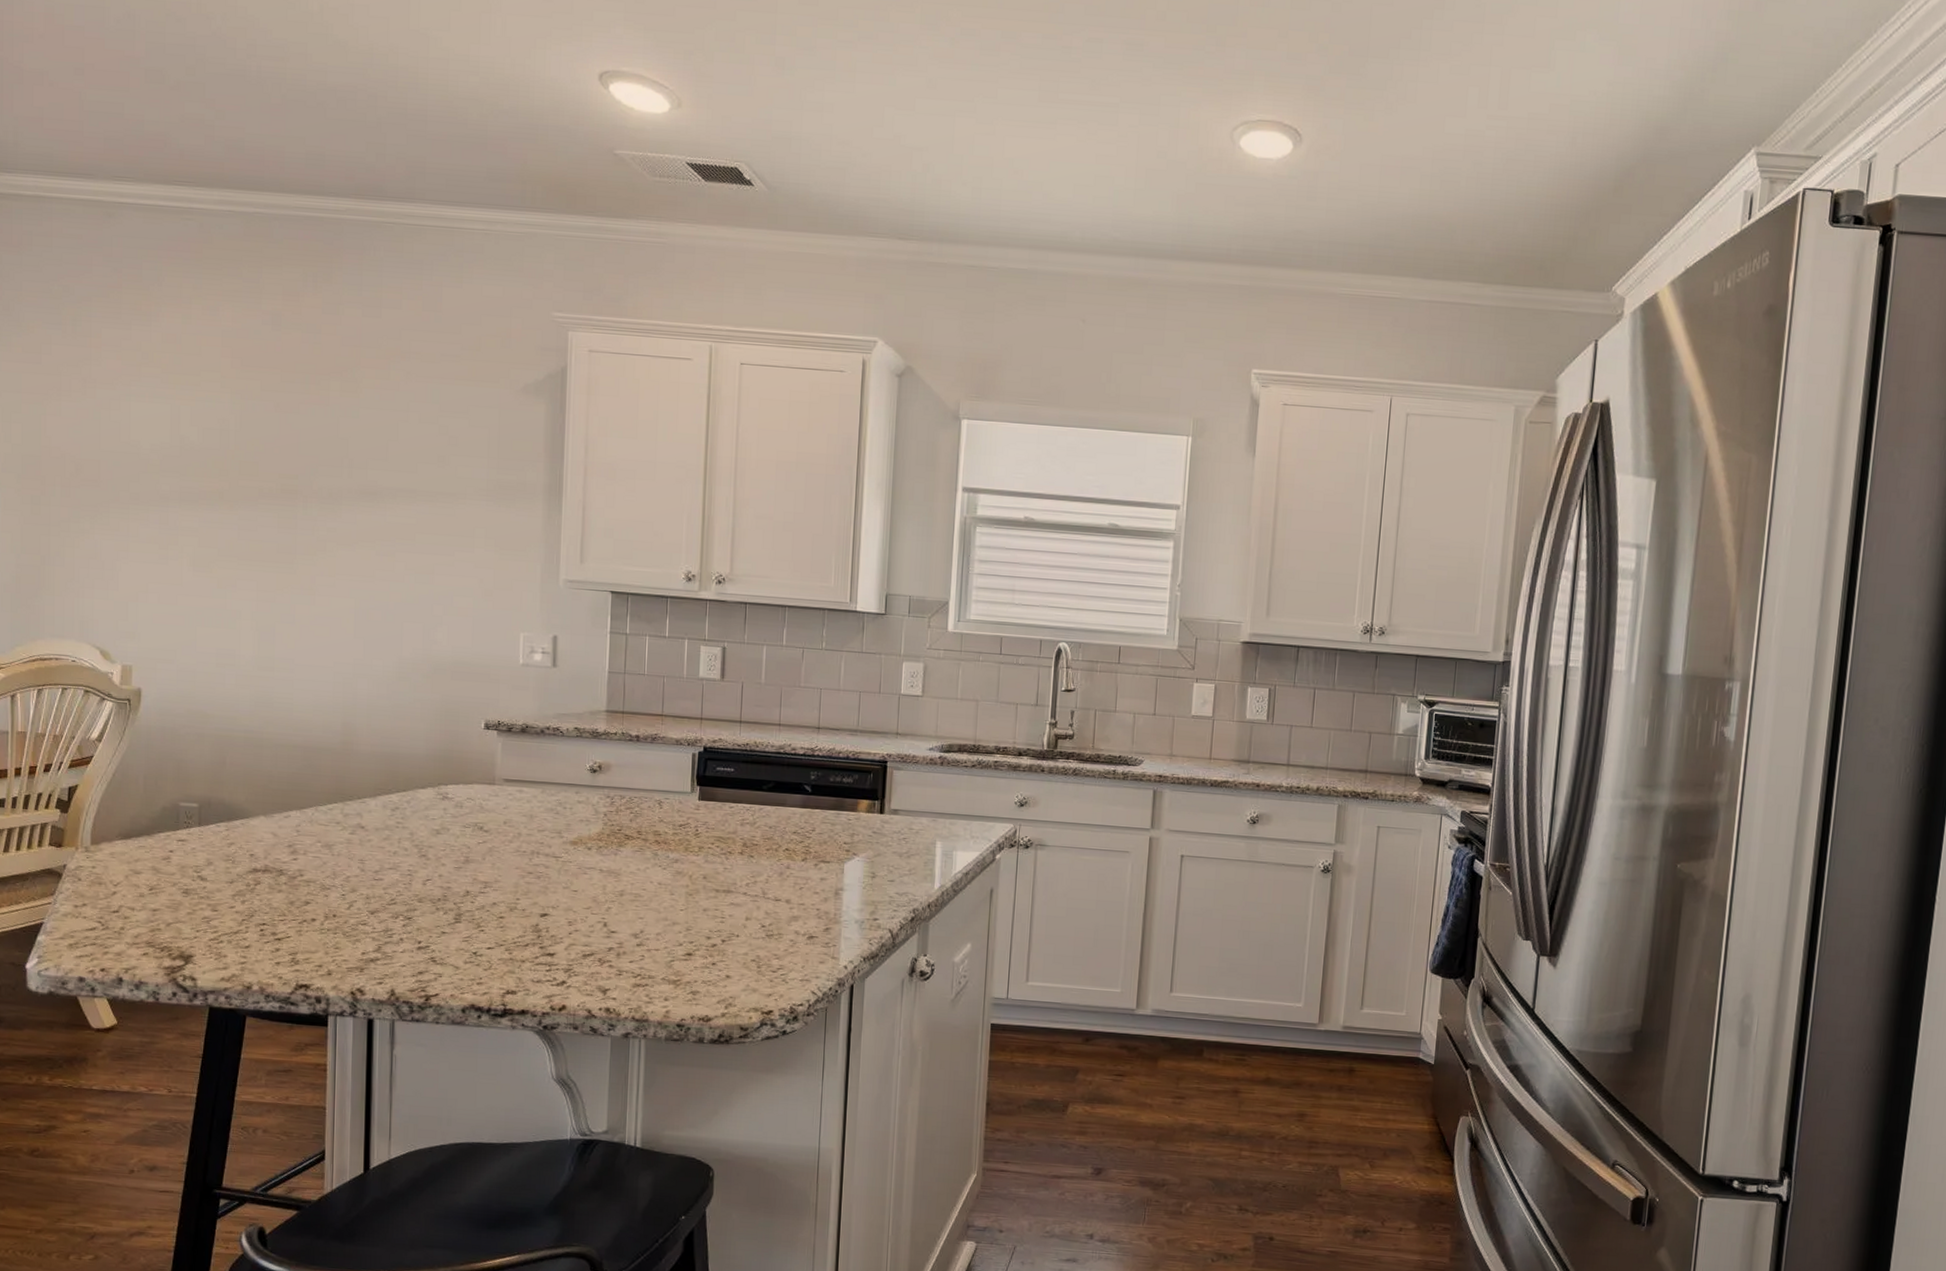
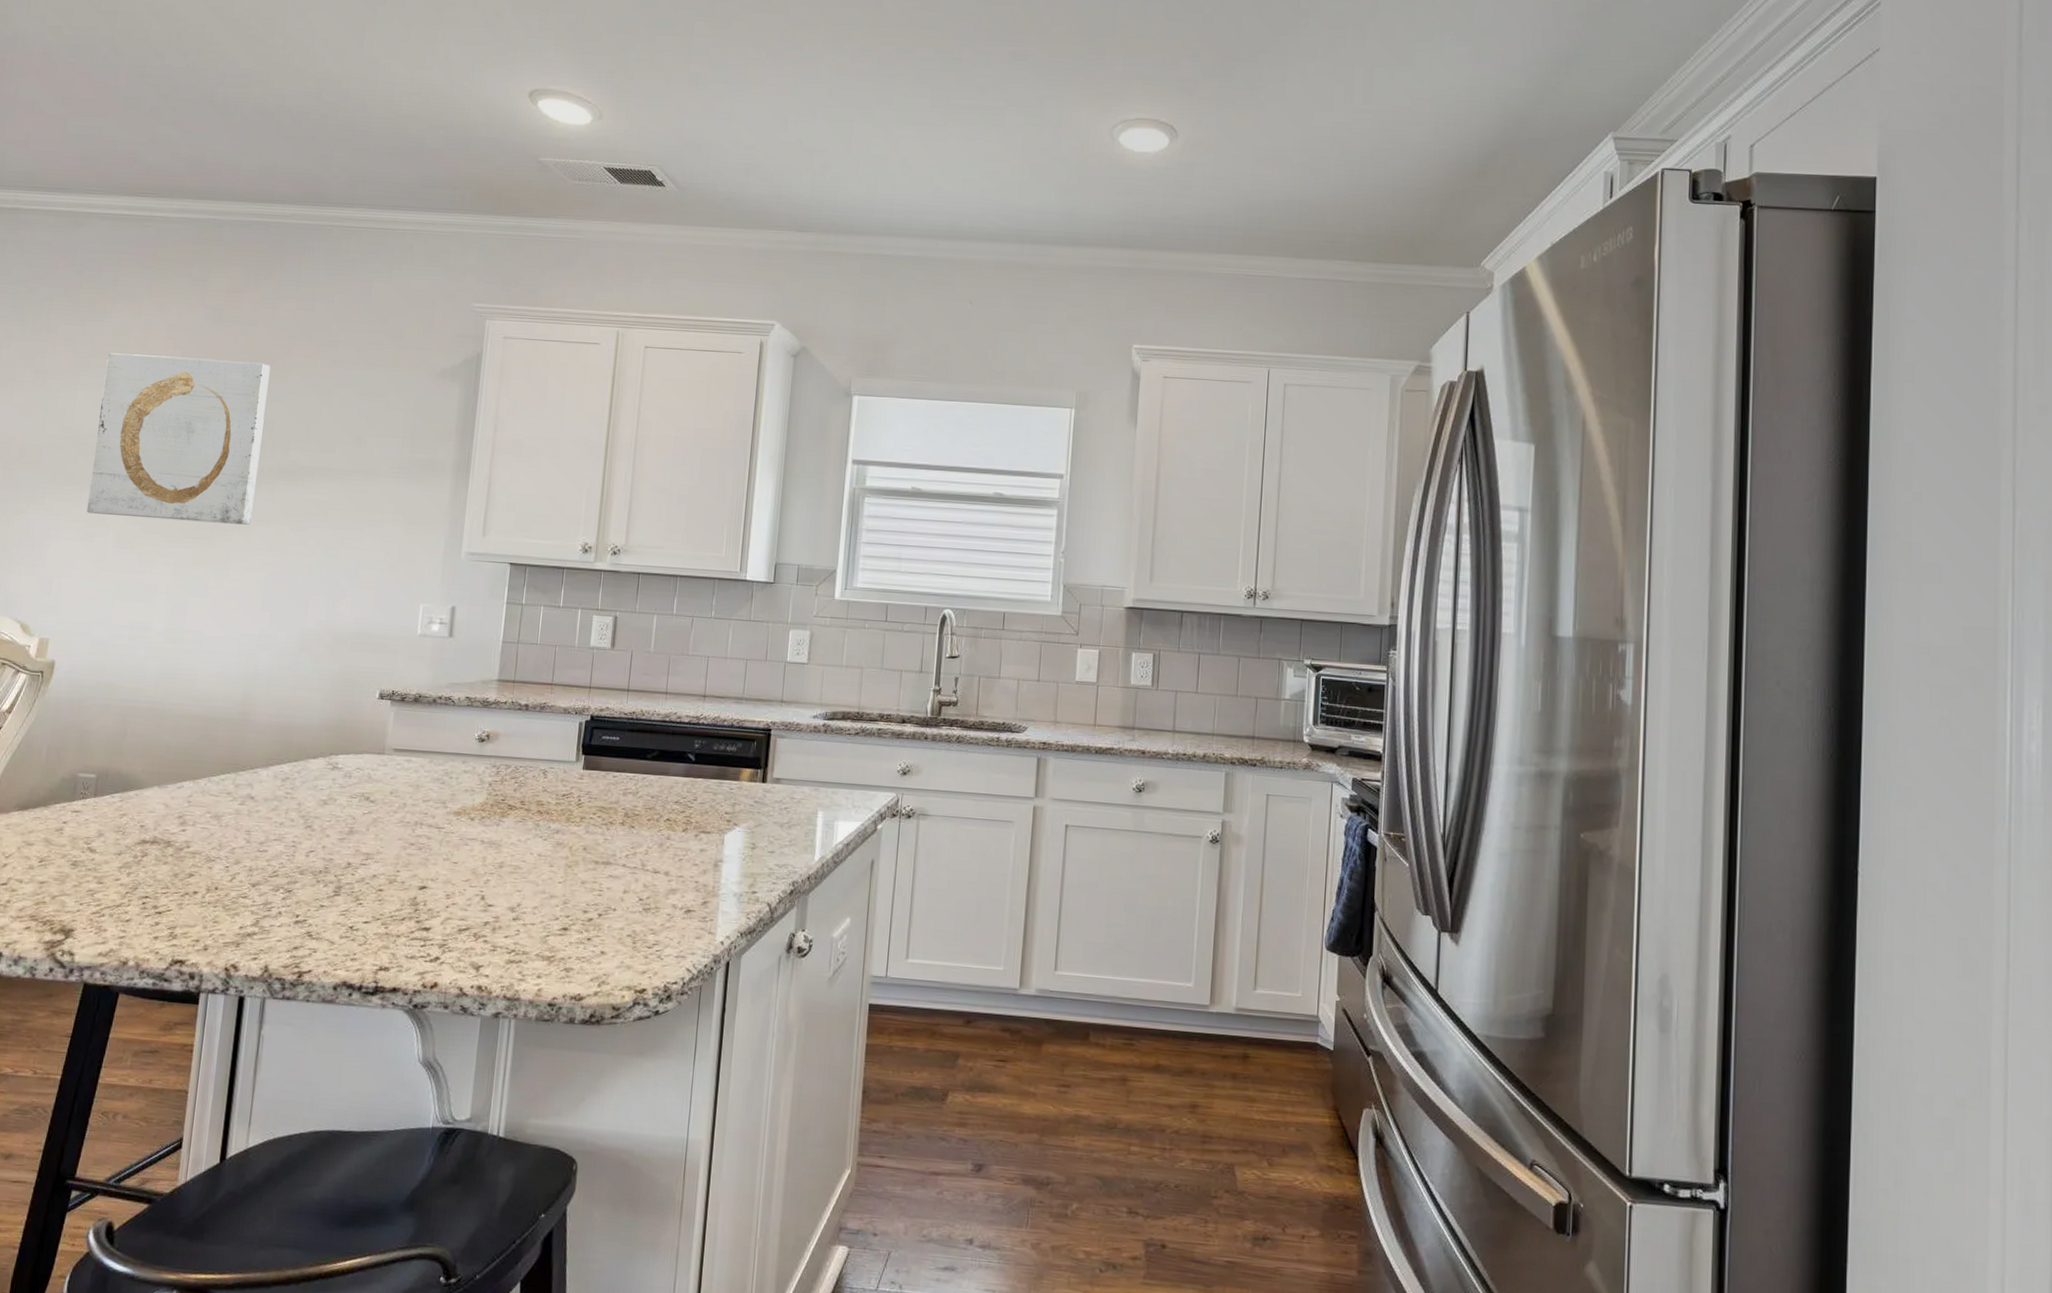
wall art: none [156,361,339,549] -> present [86,353,270,525]

